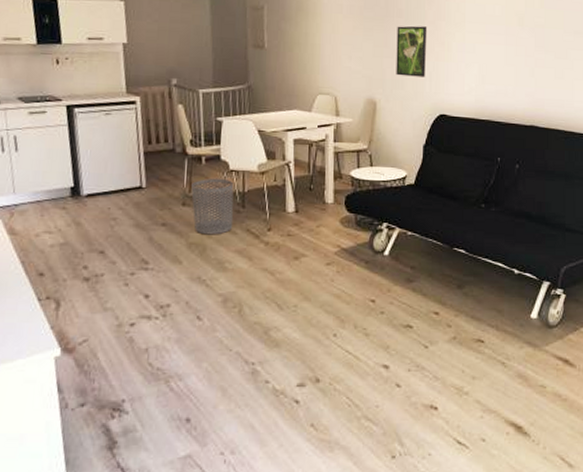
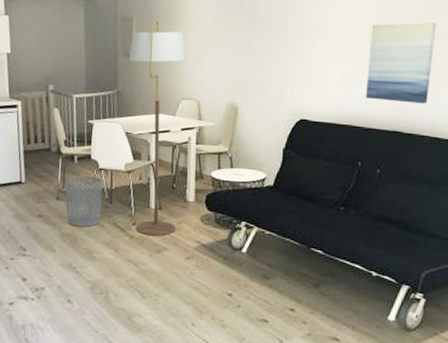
floor lamp: none [260,9,322,242] -> present [128,20,187,237]
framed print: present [396,26,428,77] -> none [257,33,290,83]
wall art: none [502,16,568,98] -> present [365,22,437,104]

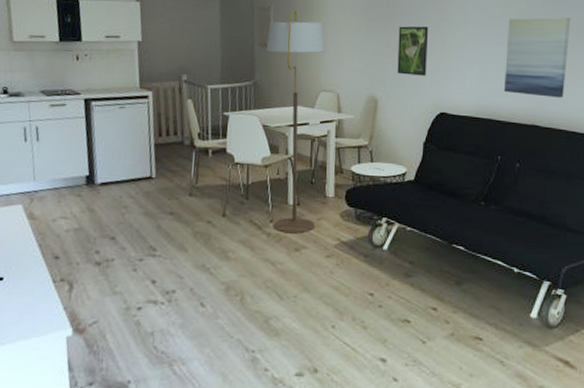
waste bin: present [64,175,103,227] -> none [198,170,238,225]
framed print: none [257,33,290,83] -> present [397,26,429,76]

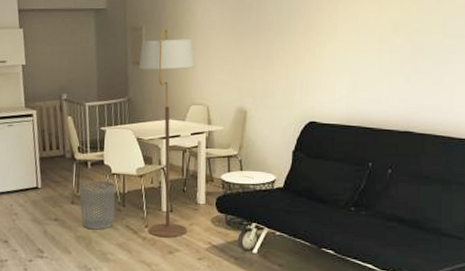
waste bin: none [198,170,238,225] -> present [79,180,115,230]
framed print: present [397,26,429,76] -> none [266,38,298,87]
wall art: present [503,17,571,98] -> none [375,21,449,103]

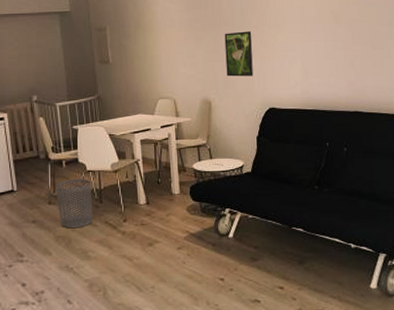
floor lamp: present [139,28,195,238] -> none [106,27,165,231]
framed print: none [266,38,298,87] -> present [224,31,253,77]

